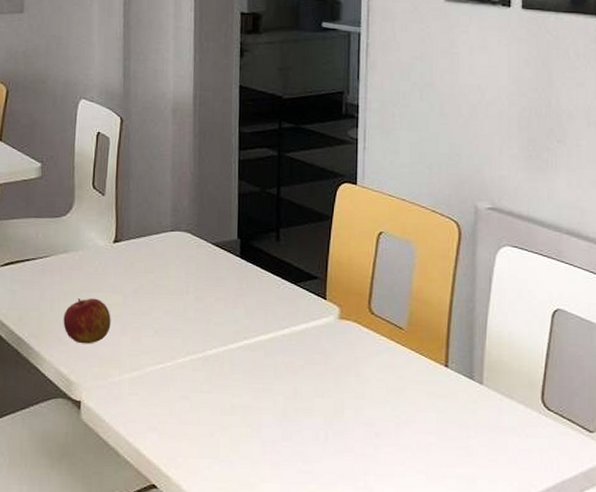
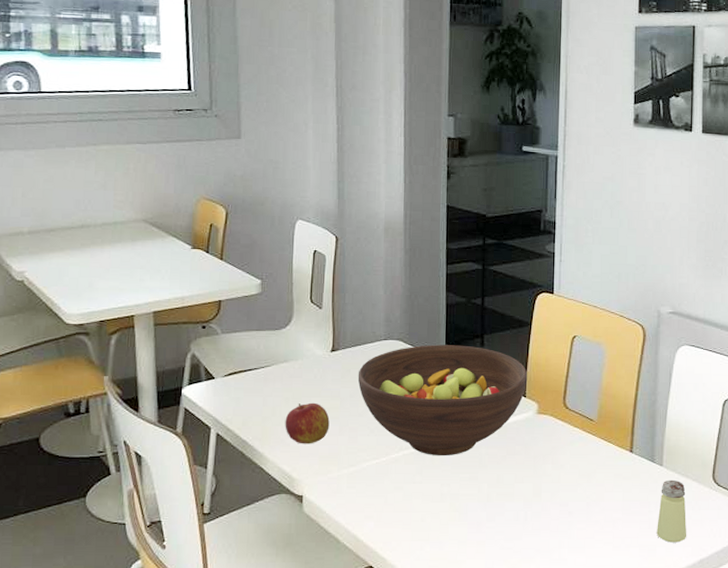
fruit bowl: none [142,238,328,363] -> present [357,344,528,455]
saltshaker: none [477,400,513,475] -> present [657,479,687,543]

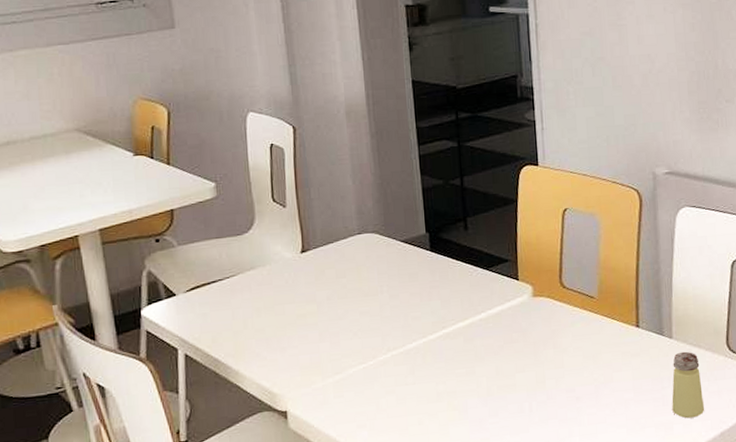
apple: present [285,402,330,444] -> none [258,310,308,356]
fruit bowl: present [357,344,528,455] -> none [333,231,519,353]

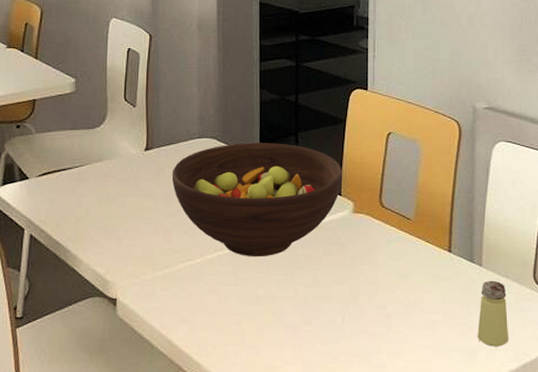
fruit bowl: none [333,231,519,353] -> present [171,142,343,256]

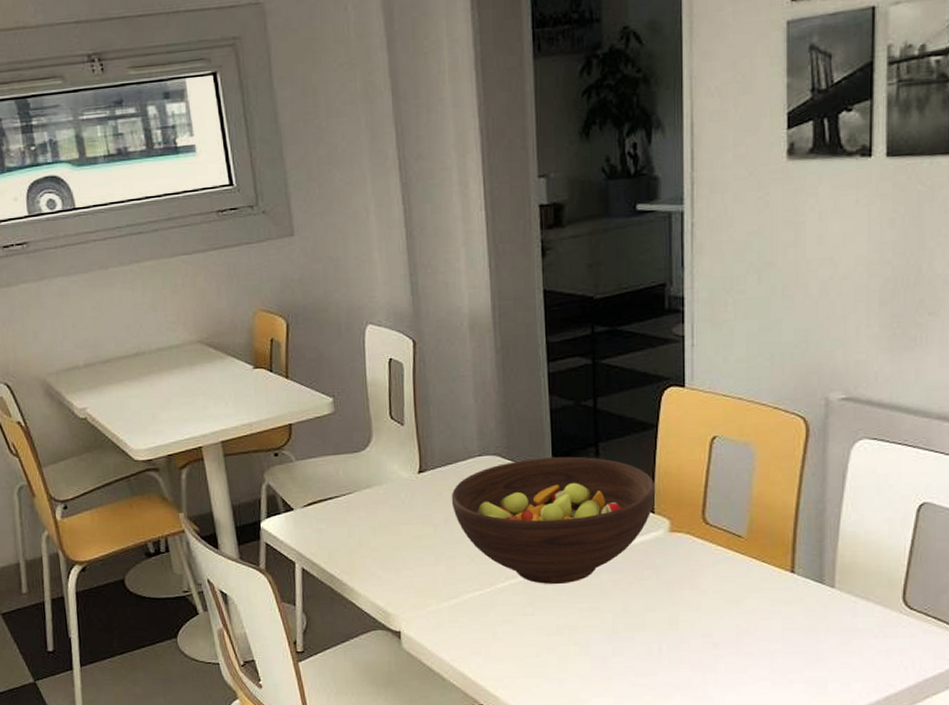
saltshaker: present [478,280,509,347] -> none [828,603,869,677]

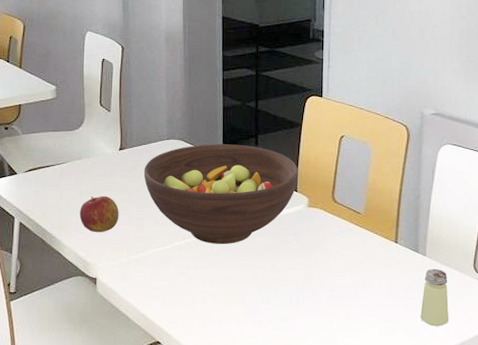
apple: none [374,530,424,577] -> present [79,195,119,233]
saltshaker: none [828,603,869,677] -> present [420,268,449,326]

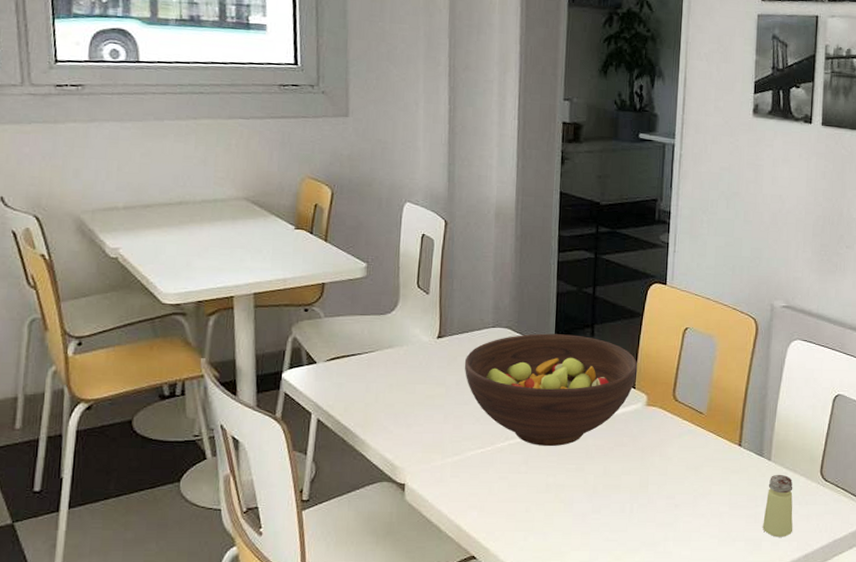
apple: present [79,195,119,233] -> none [388,389,434,432]

